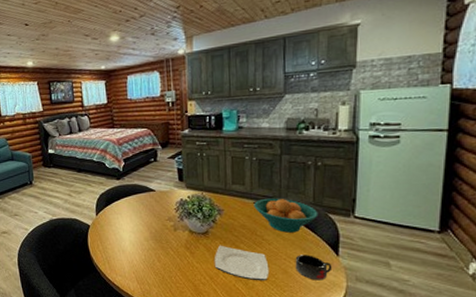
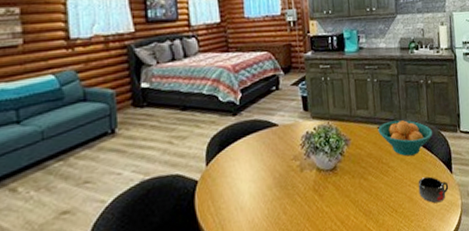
plate: present [214,245,270,281] -> none [343,180,397,216]

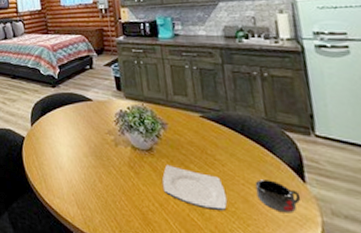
plate: none [343,180,397,216] -> present [162,164,227,211]
fruit bowl: present [378,120,433,157] -> none [200,111,274,152]

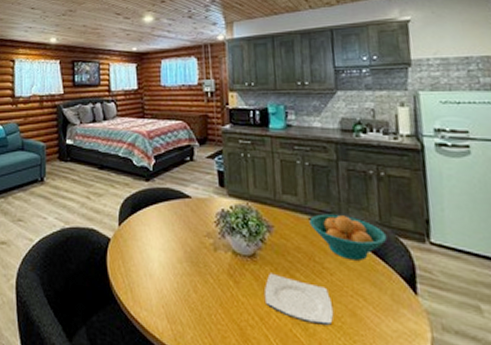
fruit bowl: none [200,111,274,152] -> present [309,213,388,260]
mug: present [255,179,302,213] -> none [364,291,412,329]

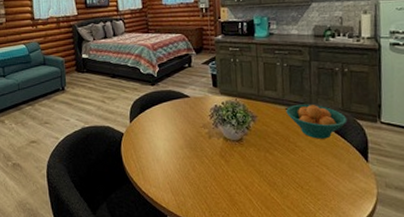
plate: present [264,273,334,326] -> none [248,152,303,190]

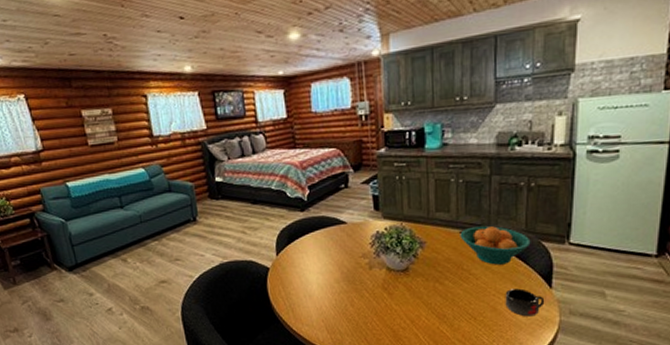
mug: none [327,161,363,188] -> present [505,288,545,317]

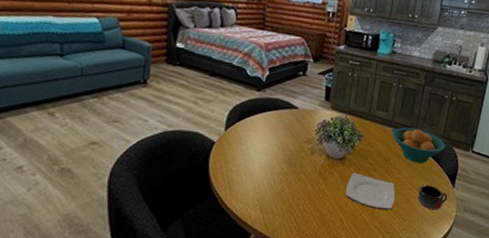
plate: none [415,283,477,322] -> present [344,172,395,211]

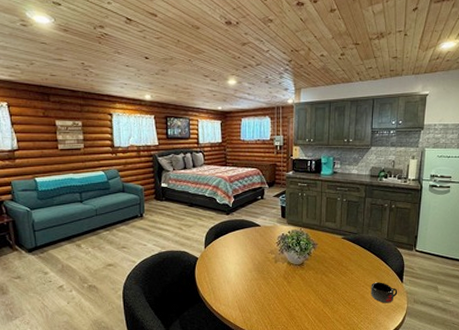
plate: present [344,172,395,211] -> none [307,275,351,306]
fruit bowl: present [392,127,445,163] -> none [342,234,390,264]

